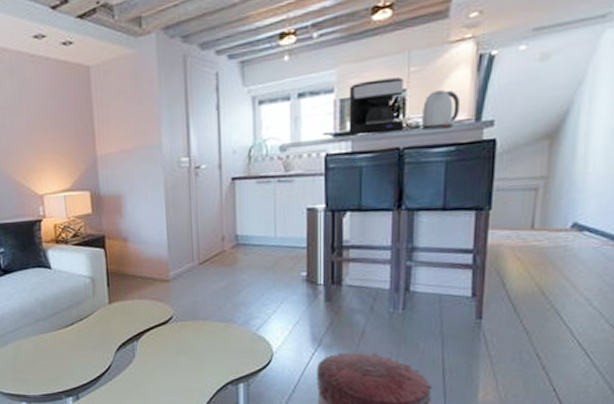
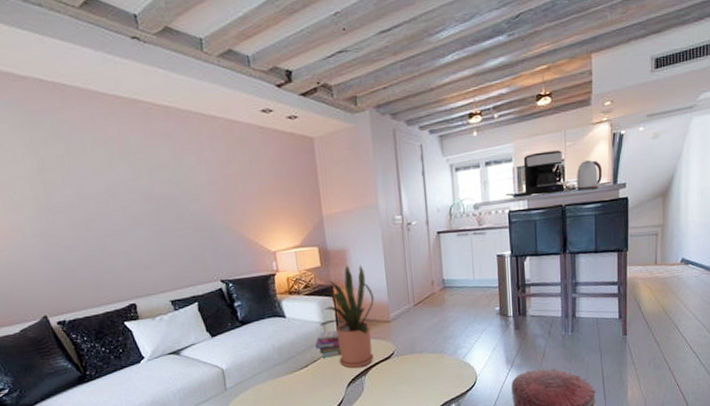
house plant: none [81,213,152,332] -> present [312,265,374,369]
books: none [82,286,112,317] -> present [315,330,342,358]

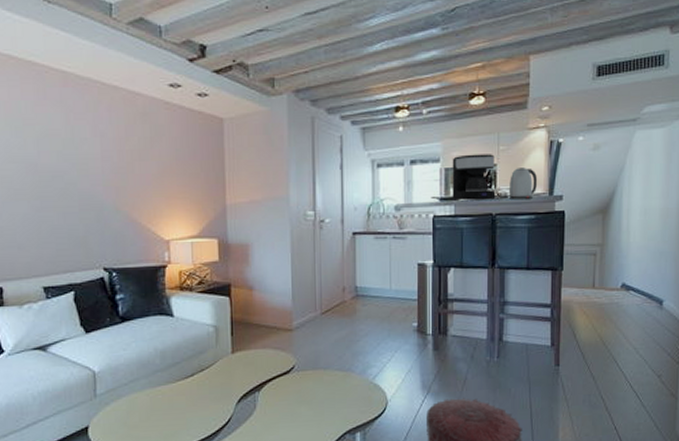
house plant: present [312,265,374,369] -> none [206,262,276,383]
books: present [315,330,342,358] -> none [204,335,234,367]

